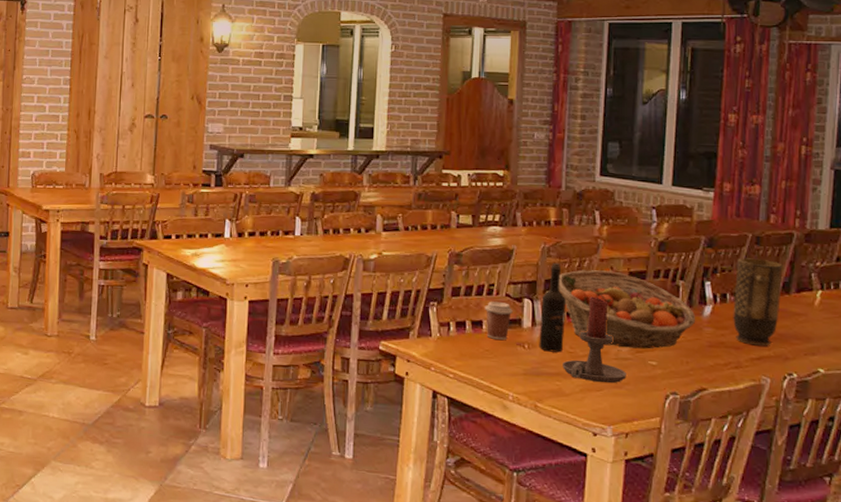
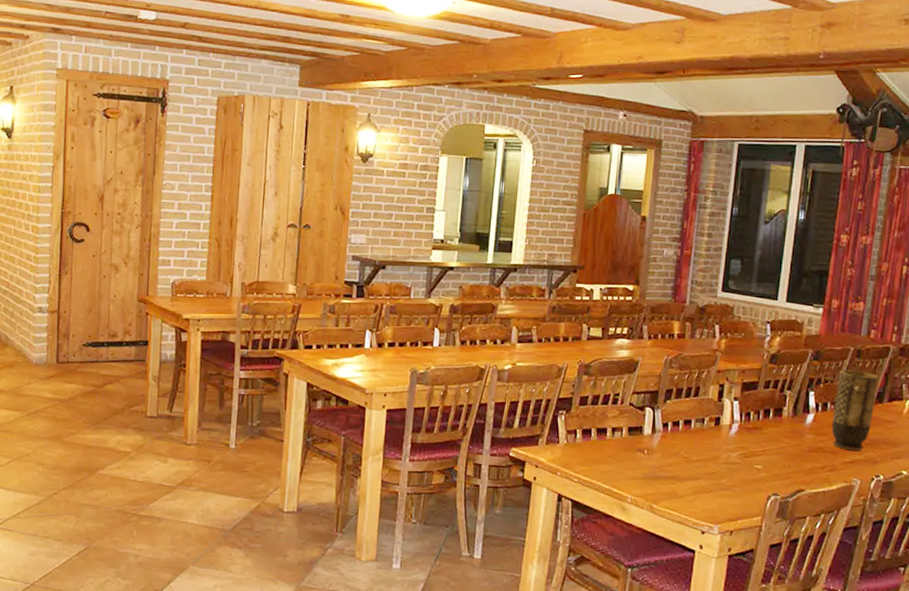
coffee cup: present [484,301,513,340] -> none [609,410,635,446]
wine bottle: present [539,262,567,353] -> none [657,373,685,458]
fruit basket: present [558,270,696,349] -> none [677,380,799,454]
candle holder: present [563,296,626,384] -> none [678,405,734,486]

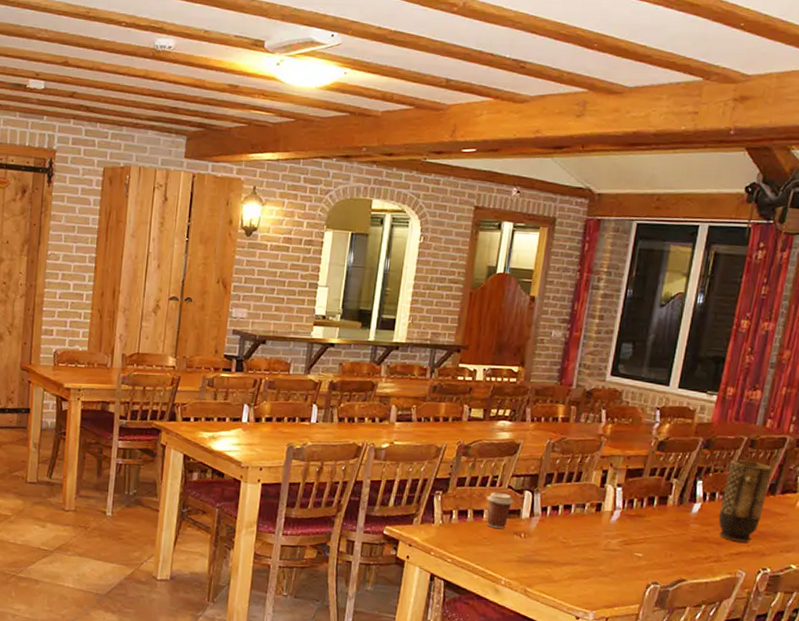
coffee cup: none [609,410,635,446] -> present [486,492,513,529]

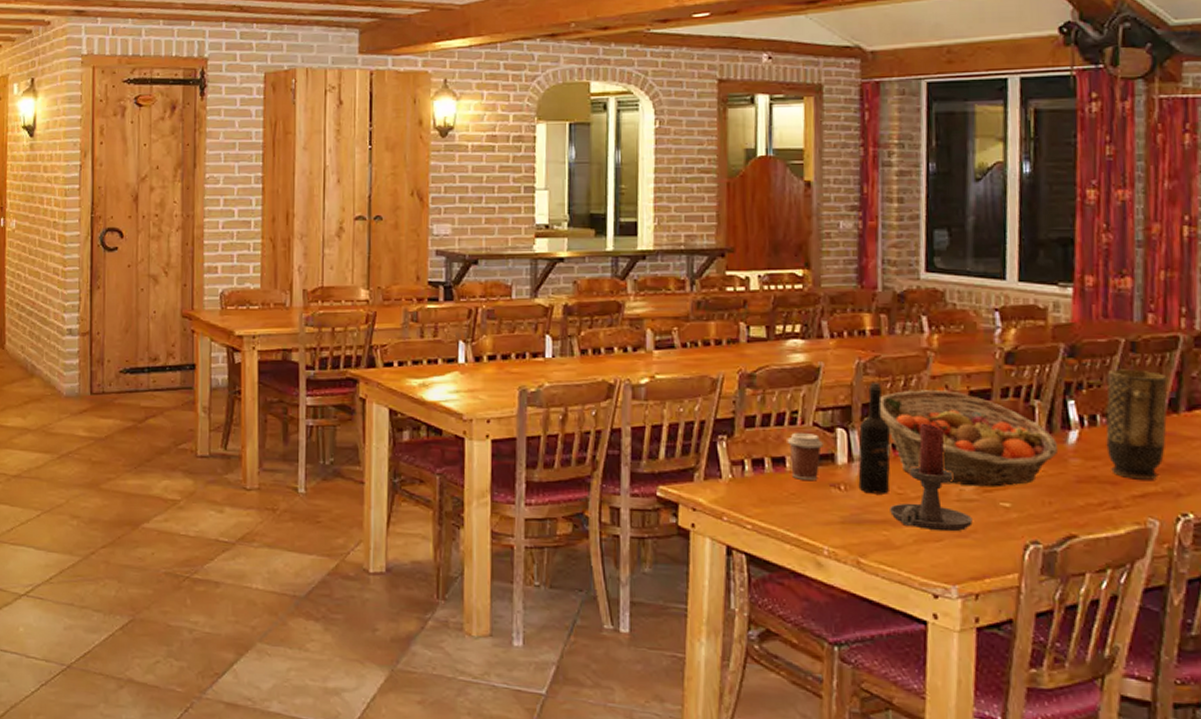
wine bottle: none [534,457,565,542] -> present [858,382,891,494]
candle holder: none [554,491,613,572] -> present [890,423,973,532]
fruit basket: none [558,465,685,542] -> present [879,390,1059,487]

